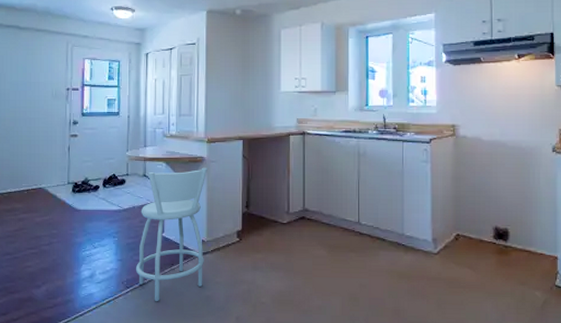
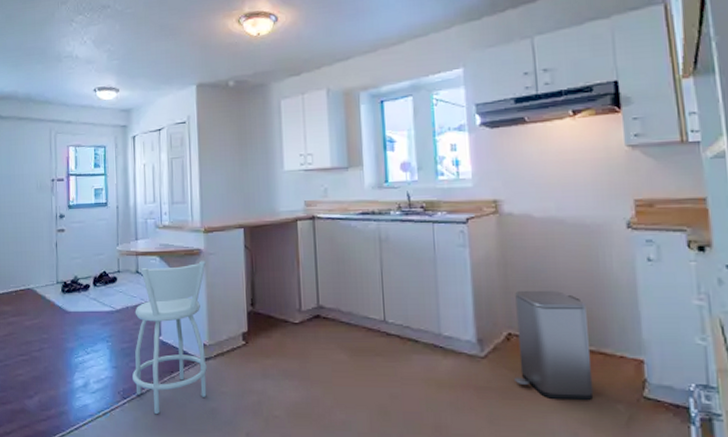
pedal bin: none [459,200,519,288] -> present [514,291,594,400]

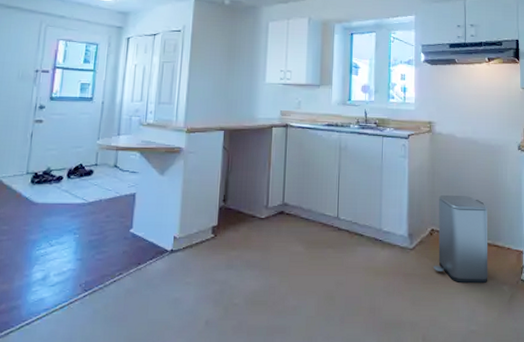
bar stool: present [131,261,207,415] -> none [96,158,185,307]

